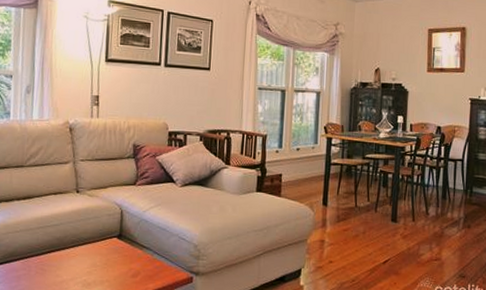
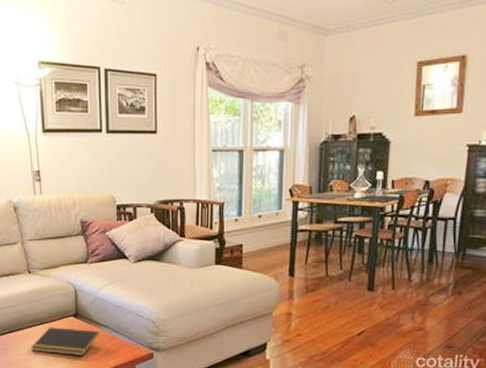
notepad: none [69,248,141,278] -> present [30,327,99,356]

